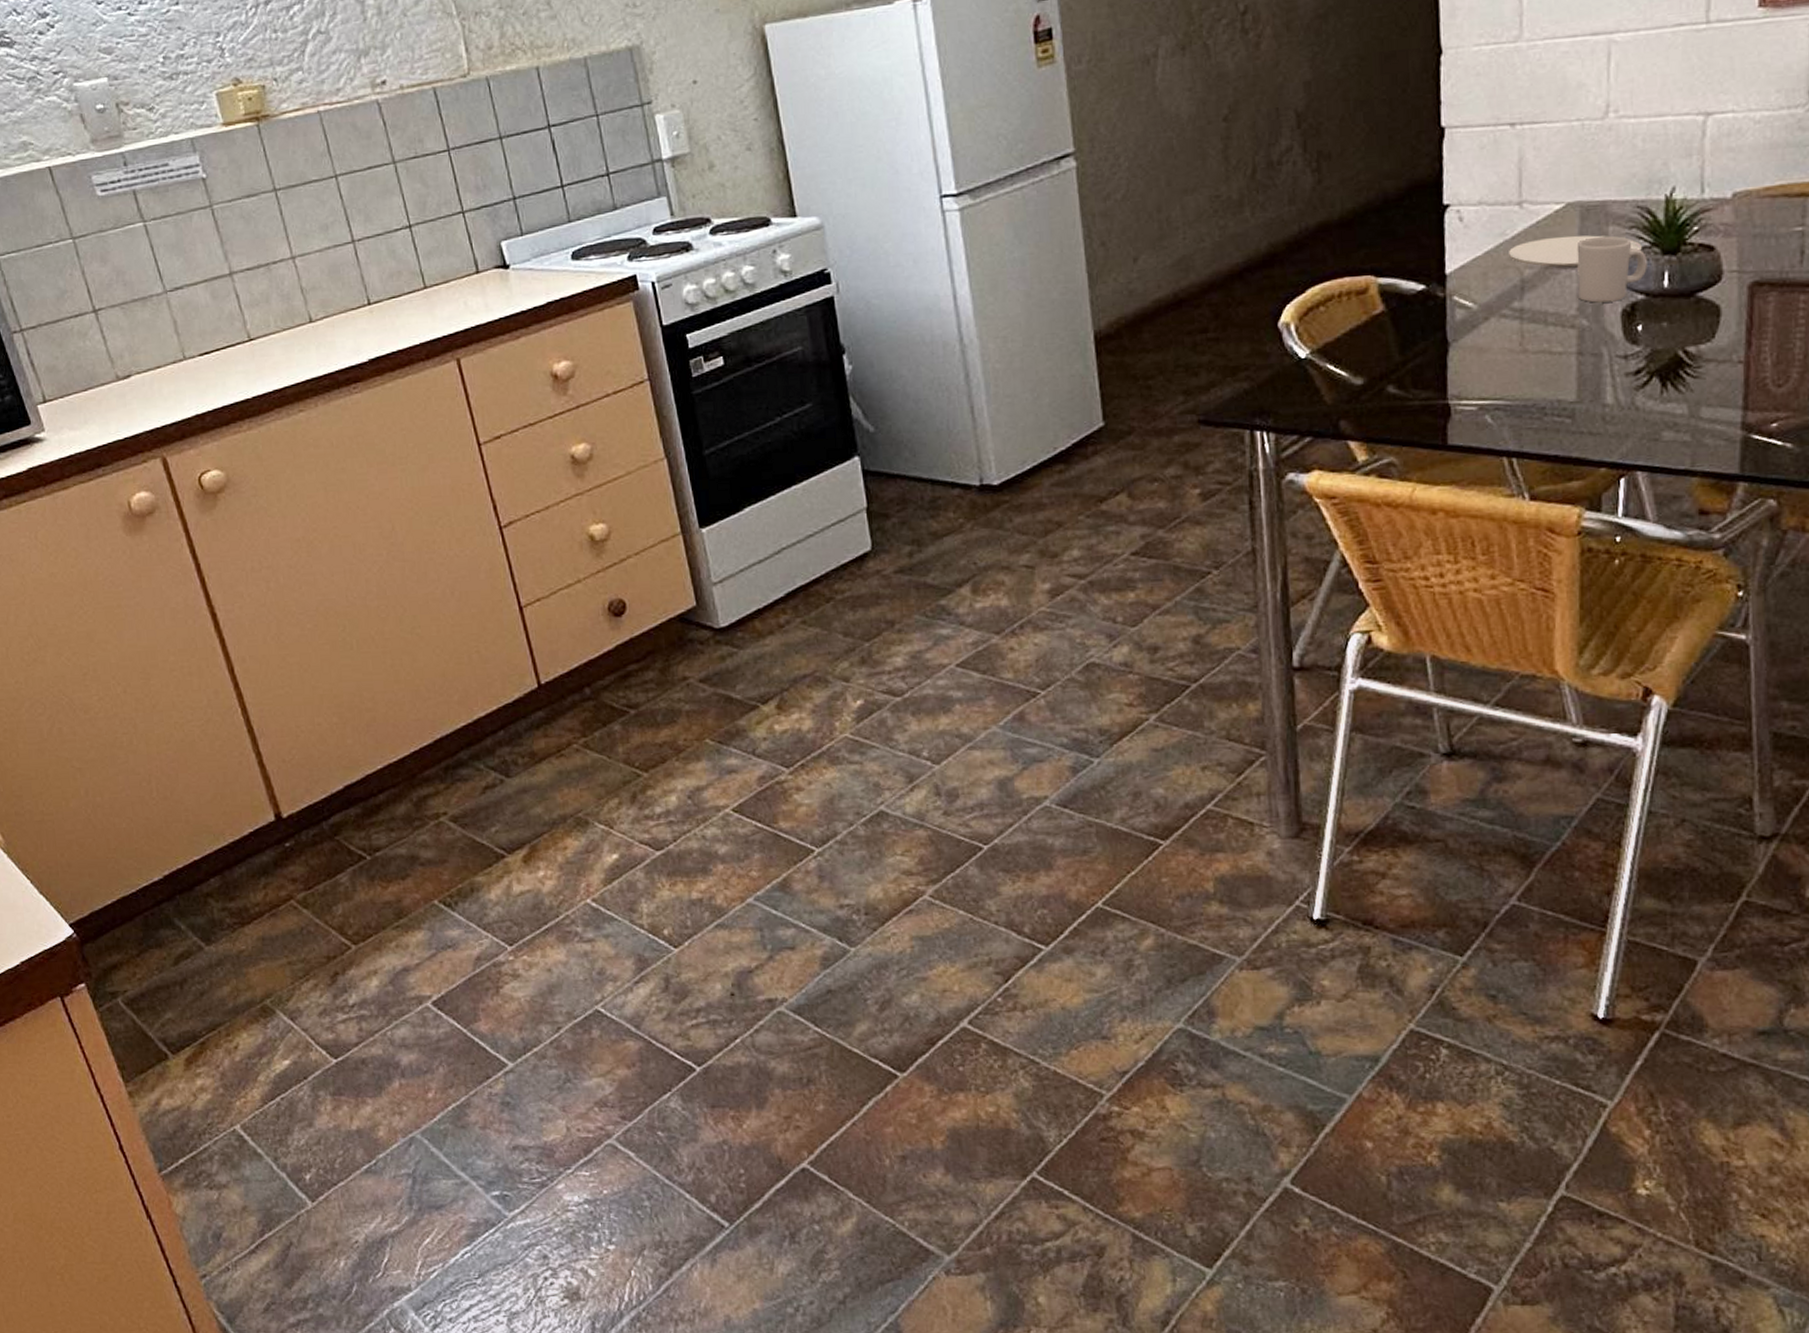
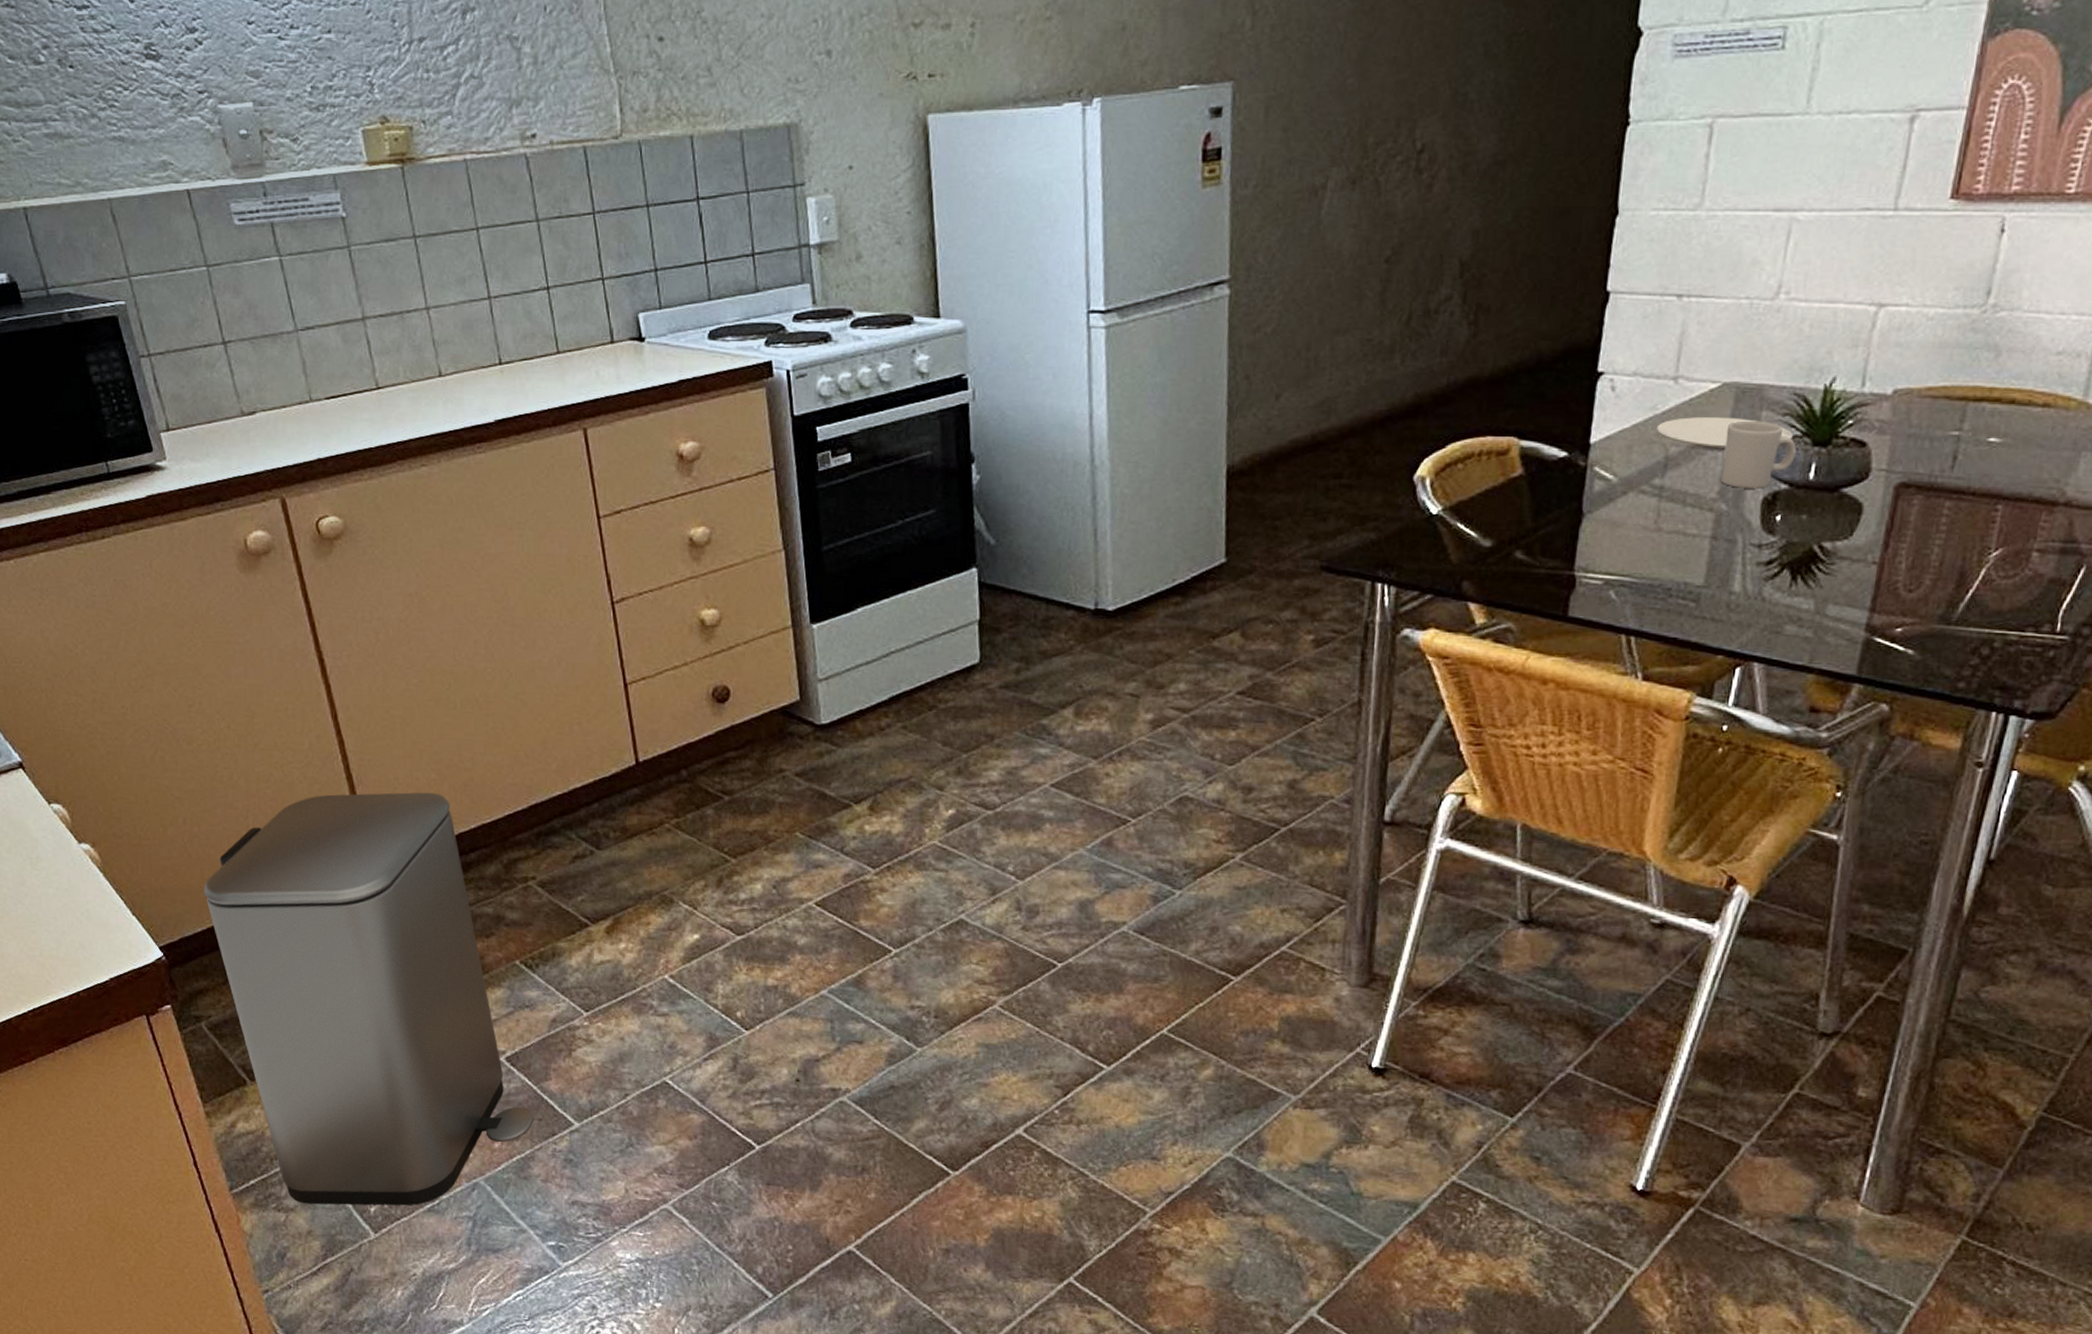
pedal bin: none [110,736,467,1178] -> present [203,792,535,1206]

